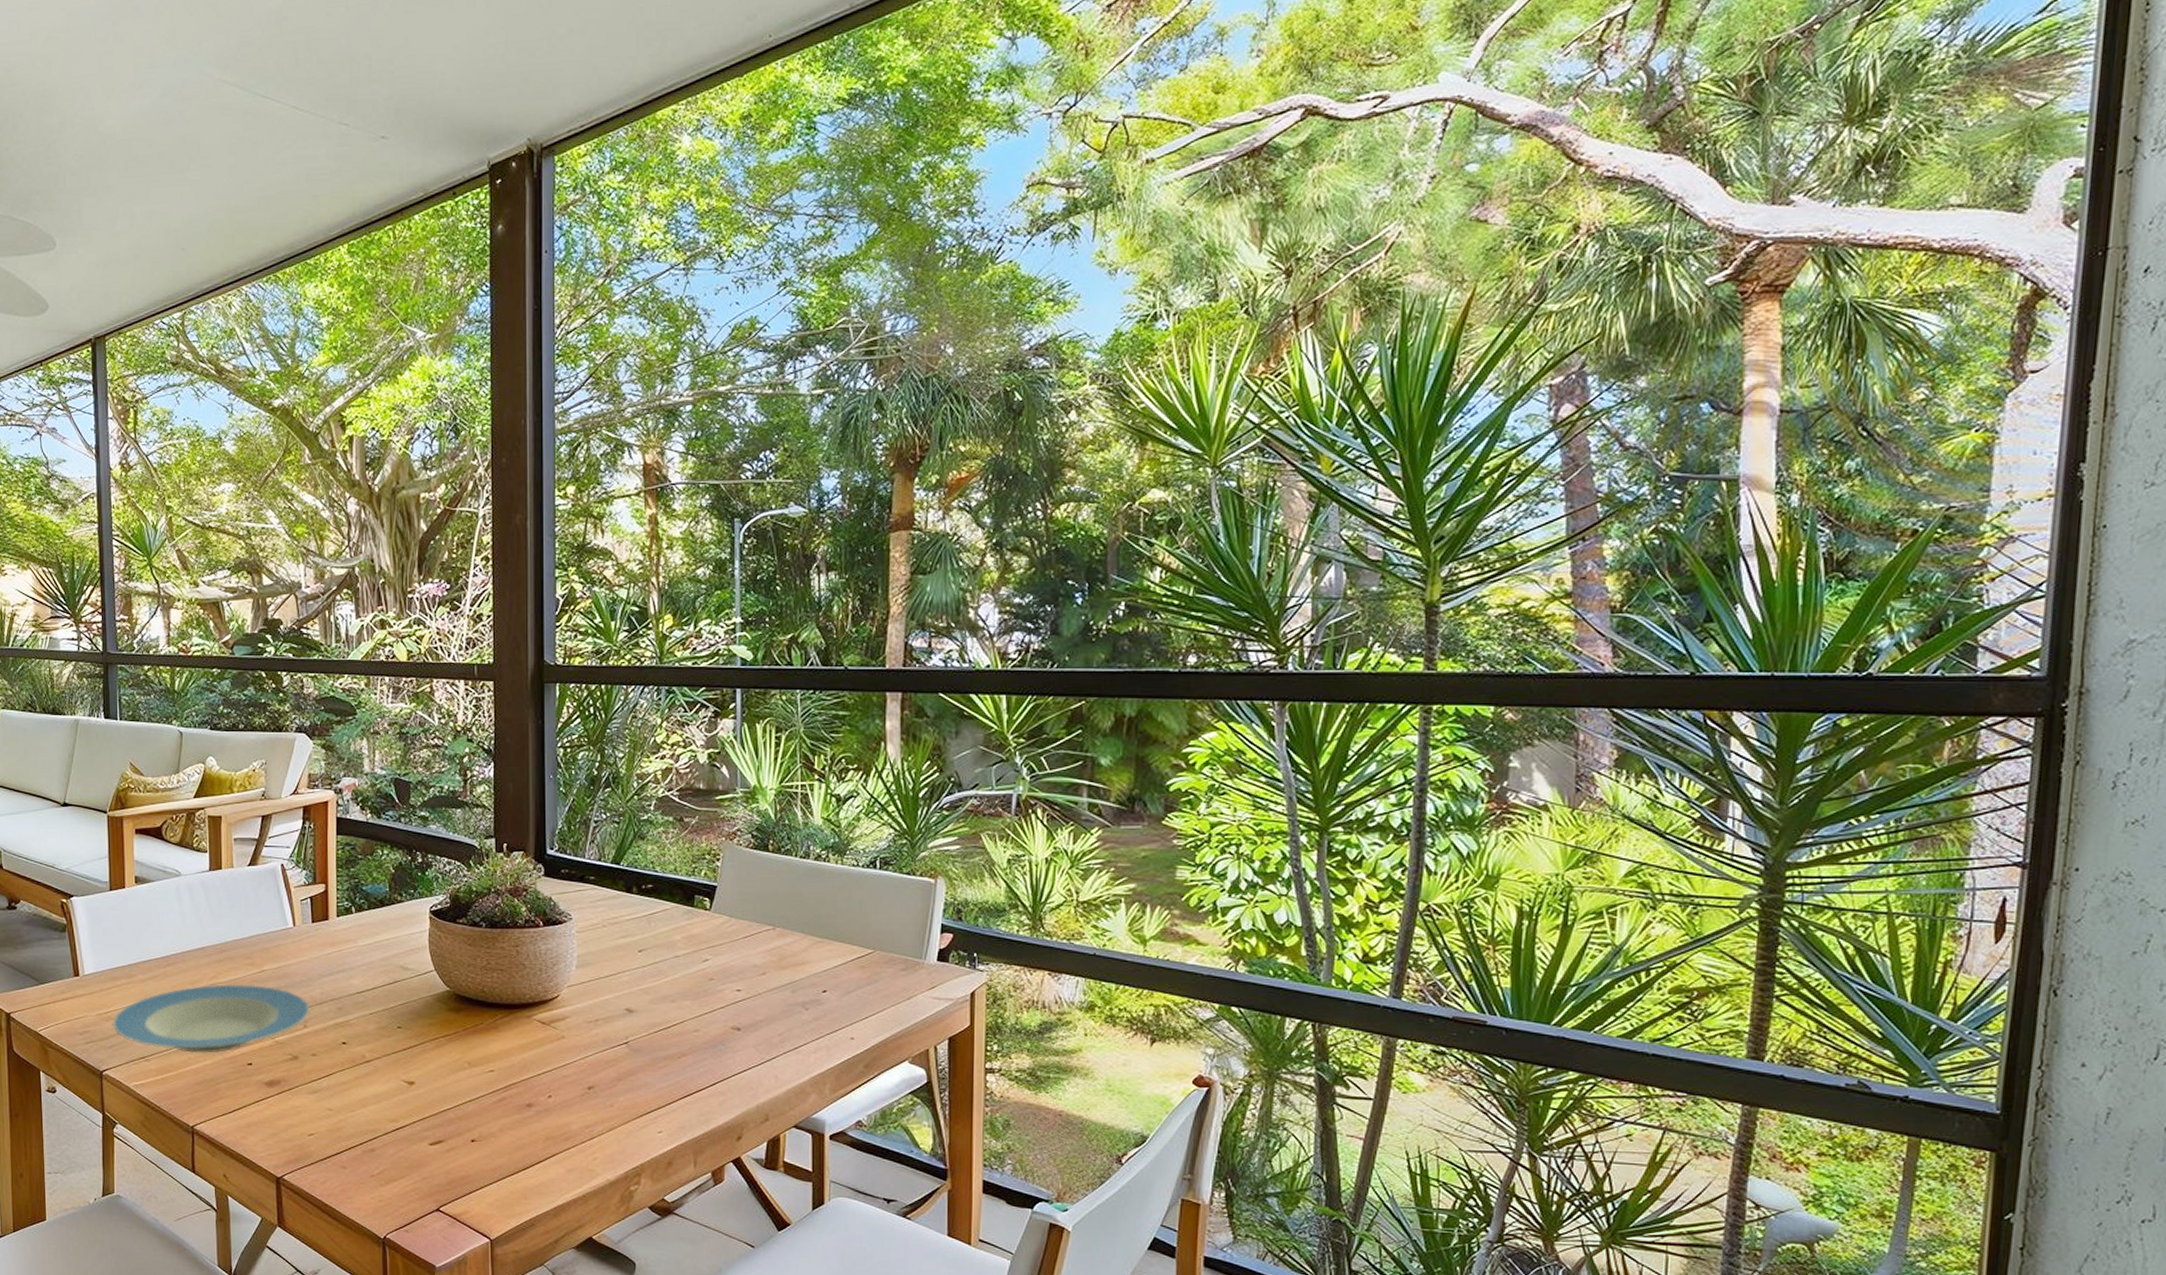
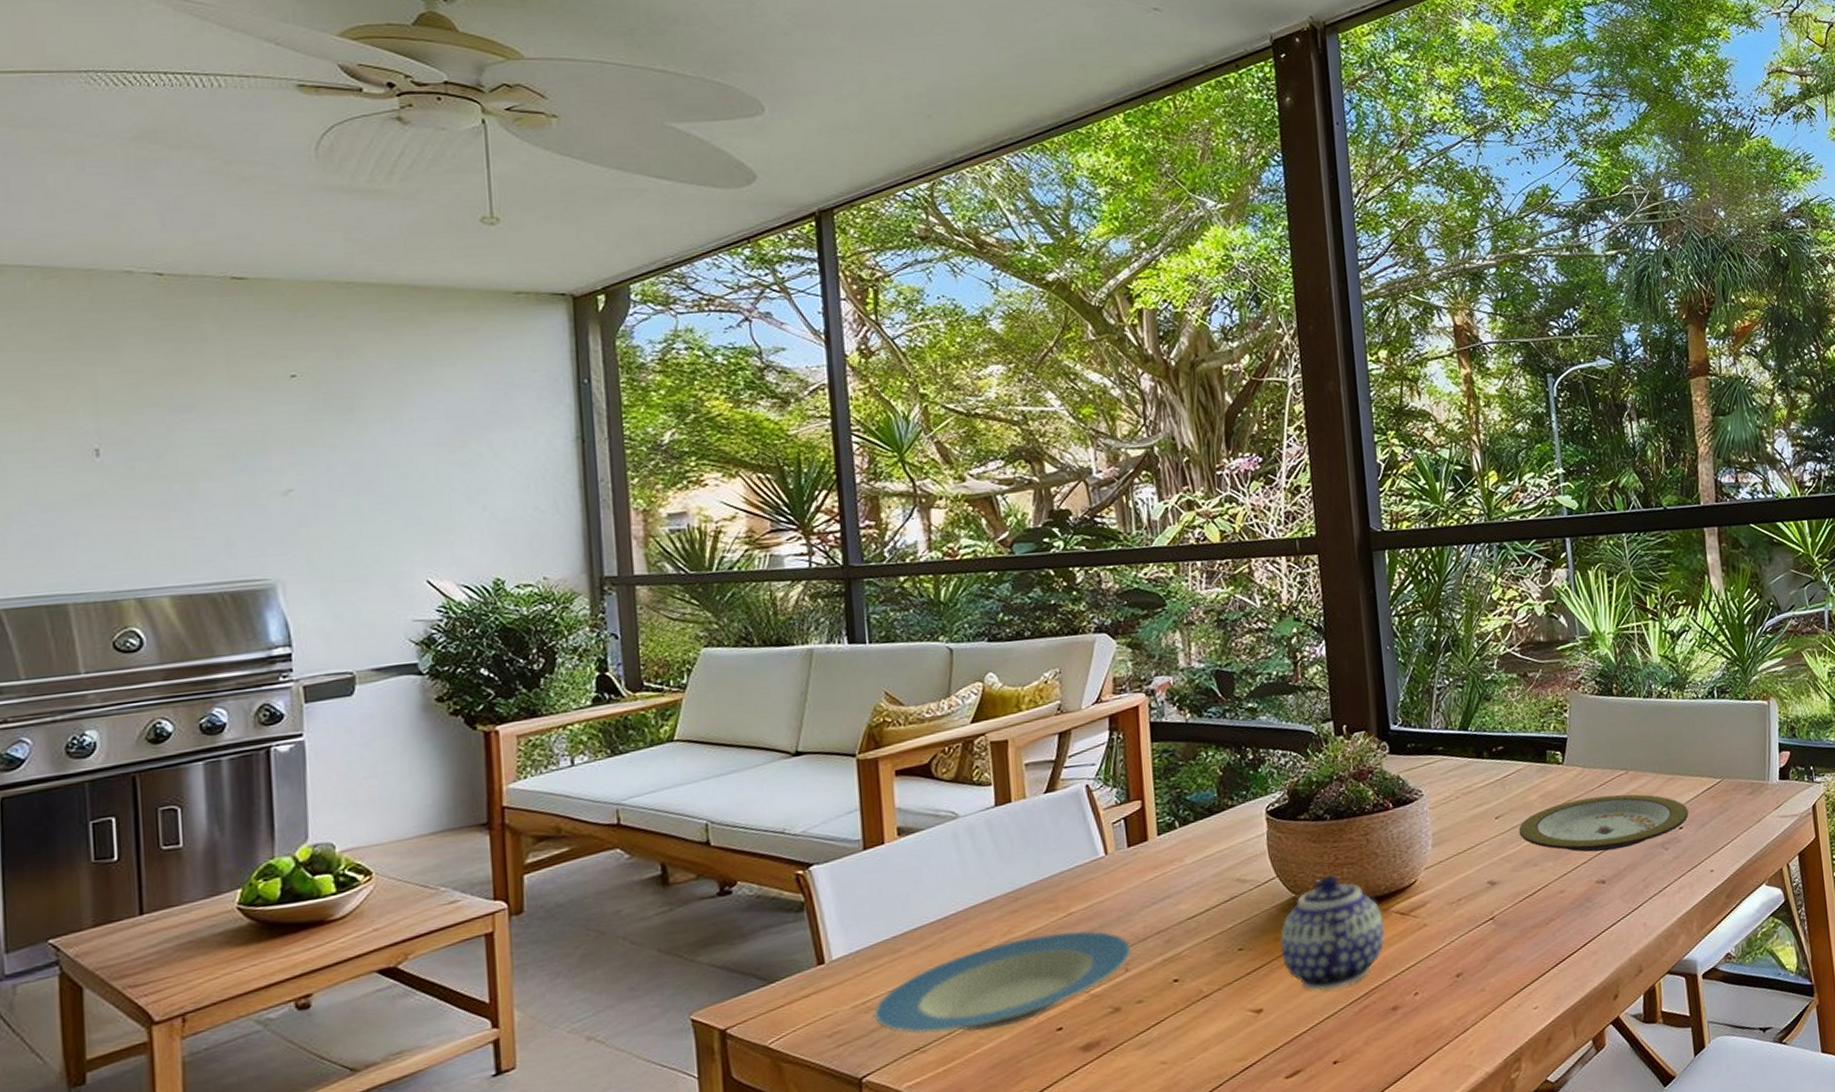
teapot: none [433,976,527,1077] -> present [1279,874,1385,990]
plate: none [660,947,834,1001] -> present [1518,794,1689,852]

